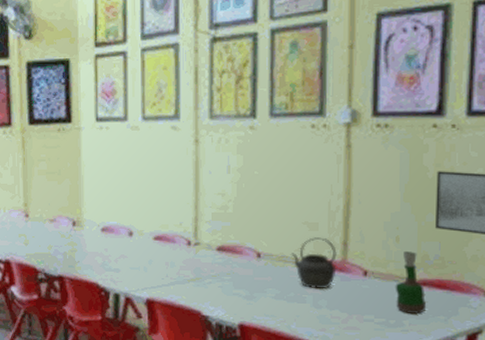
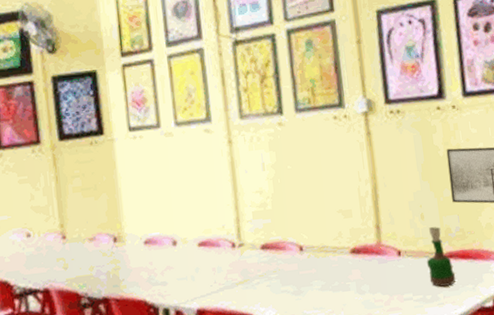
kettle: present [290,237,337,288] -> none [330,223,374,275]

